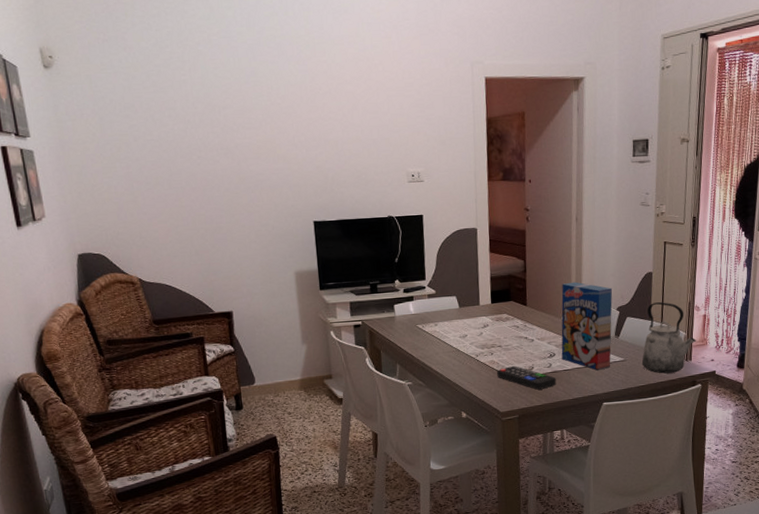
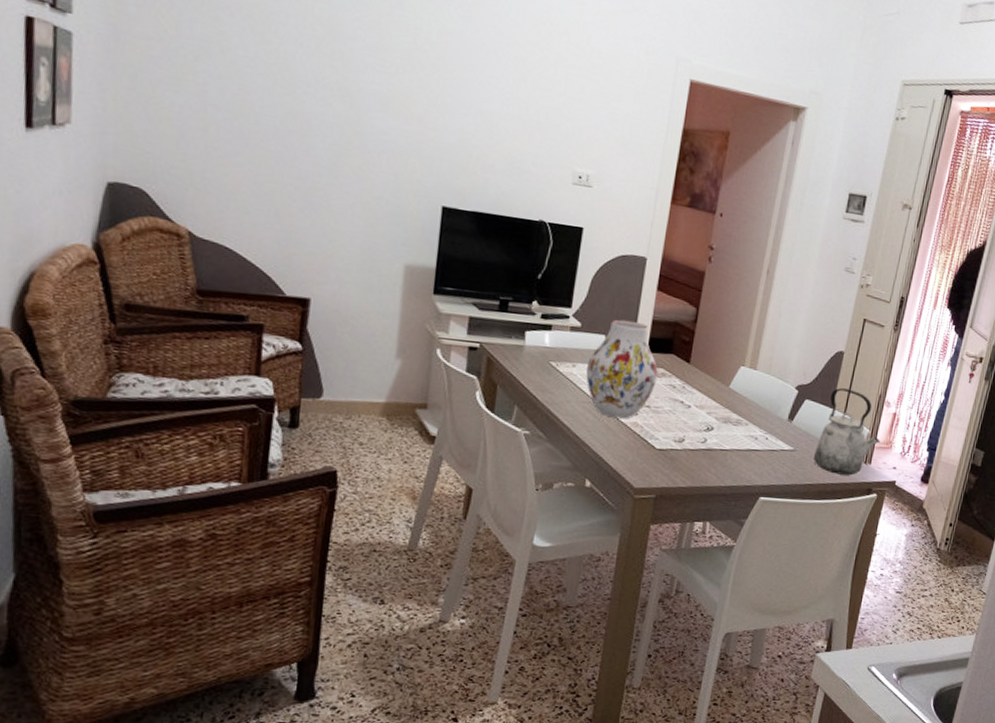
vase: none [446,280,503,360] -> present [586,319,658,419]
remote control: present [497,366,557,390] -> none [638,433,709,468]
cereal box: present [561,282,613,370] -> none [720,345,795,457]

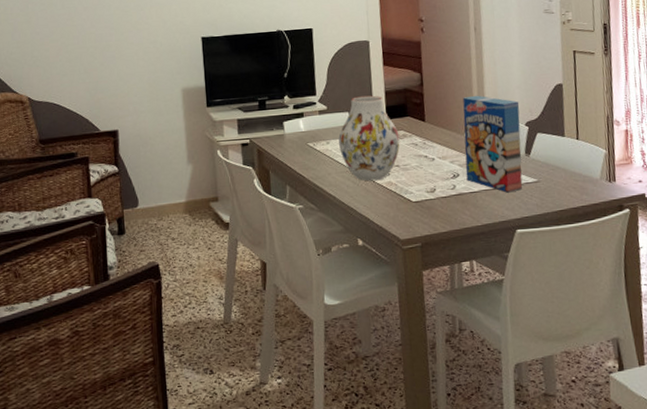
cereal box: none [720,345,795,457] -> present [462,95,523,193]
kettle: present [813,388,880,475] -> none [558,116,619,197]

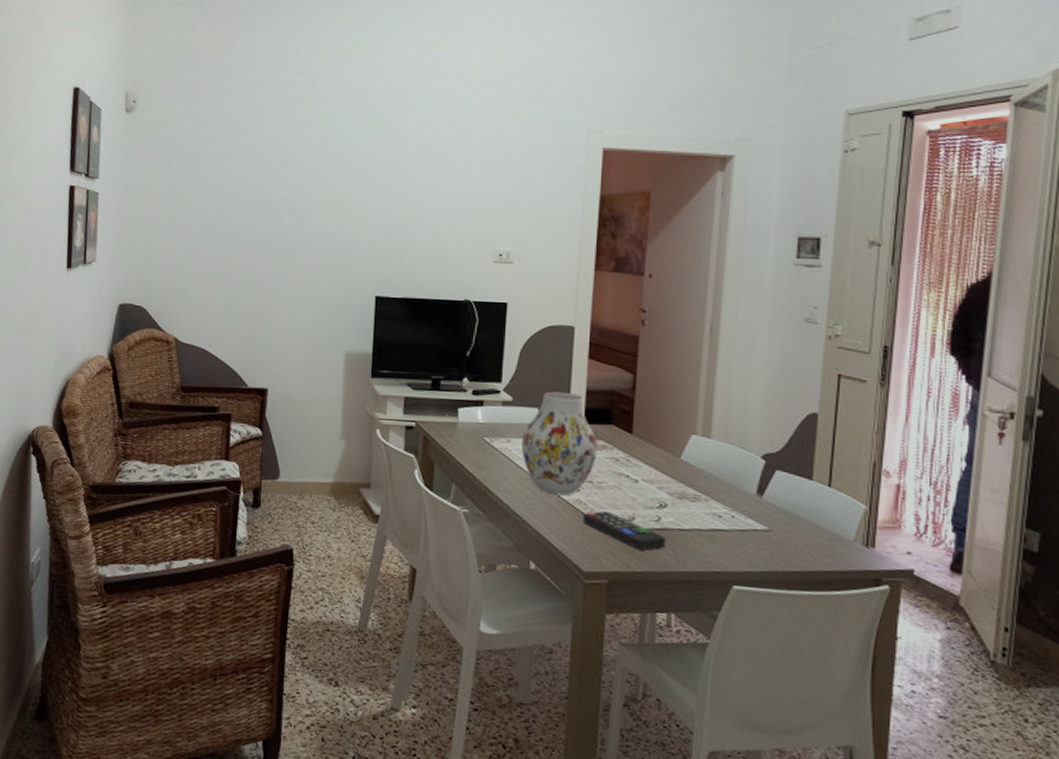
remote control: none [395,188,462,215] -> present [583,511,666,551]
cereal box: present [462,95,523,193] -> none [676,411,757,538]

